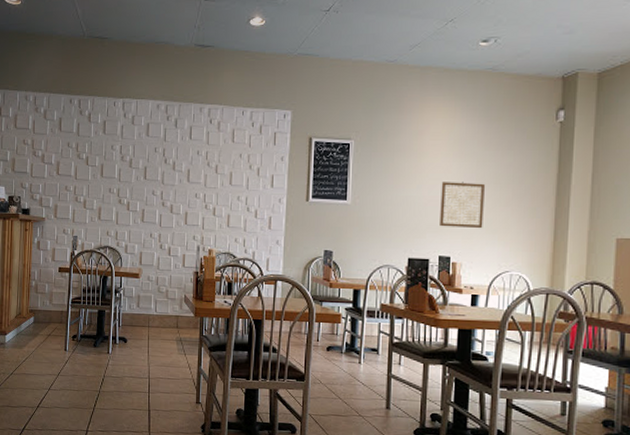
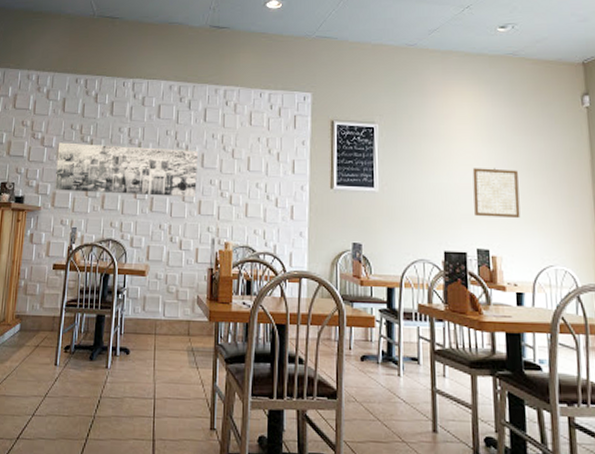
wall art: none [55,159,184,210] -> present [54,142,197,198]

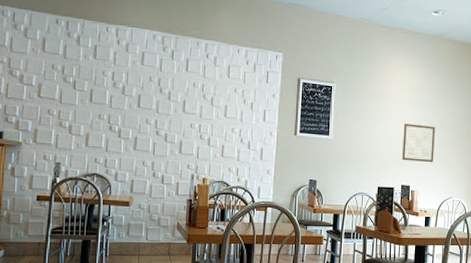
wall art: present [54,142,197,198] -> none [35,81,179,139]

